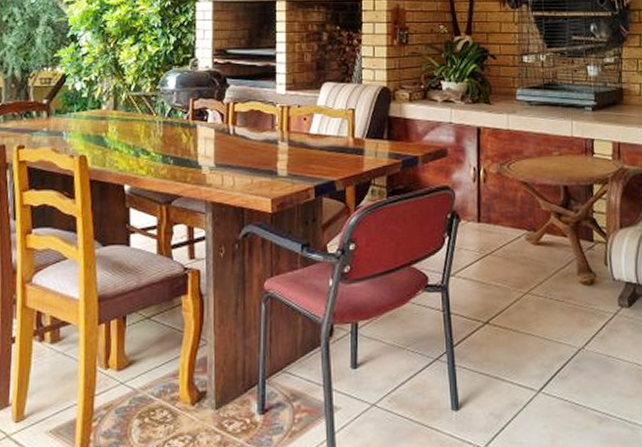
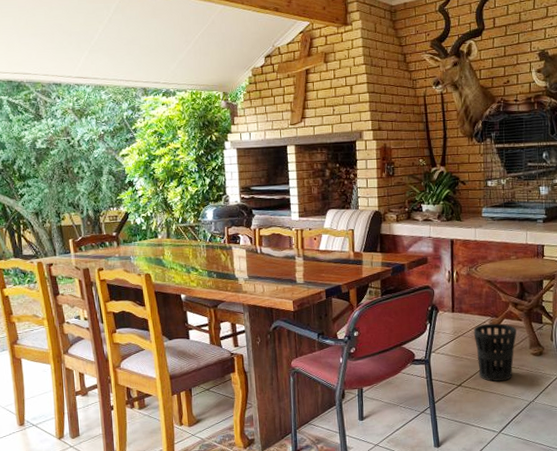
wastebasket: none [505,239,561,320] -> present [473,323,517,382]

